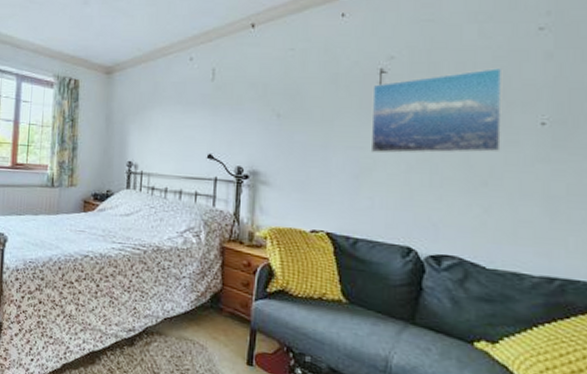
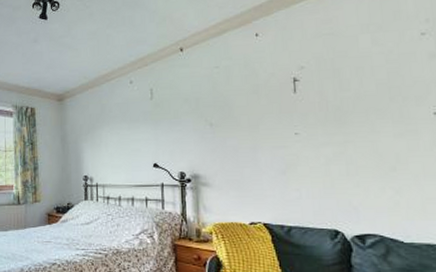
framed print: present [370,67,503,154] -> none [289,68,403,151]

